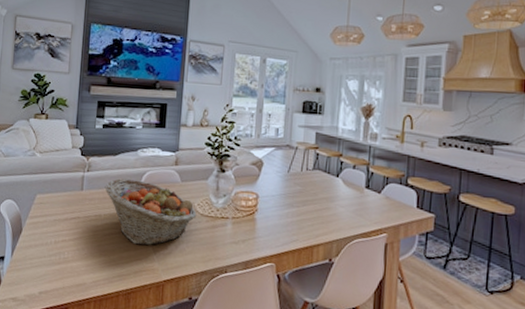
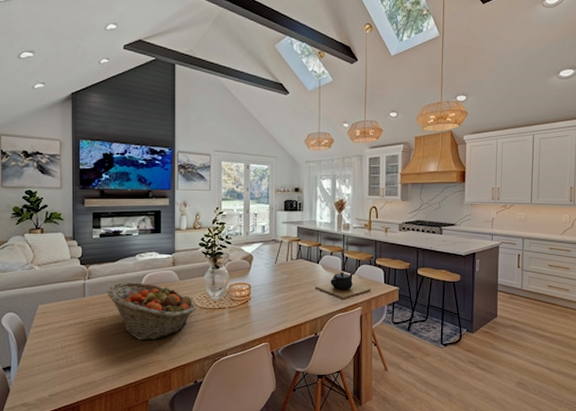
teapot: none [332,189,401,222] -> present [315,272,372,299]

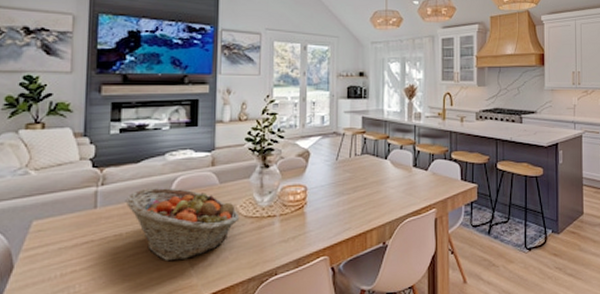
teapot: present [315,272,372,299] -> none [383,168,447,200]

